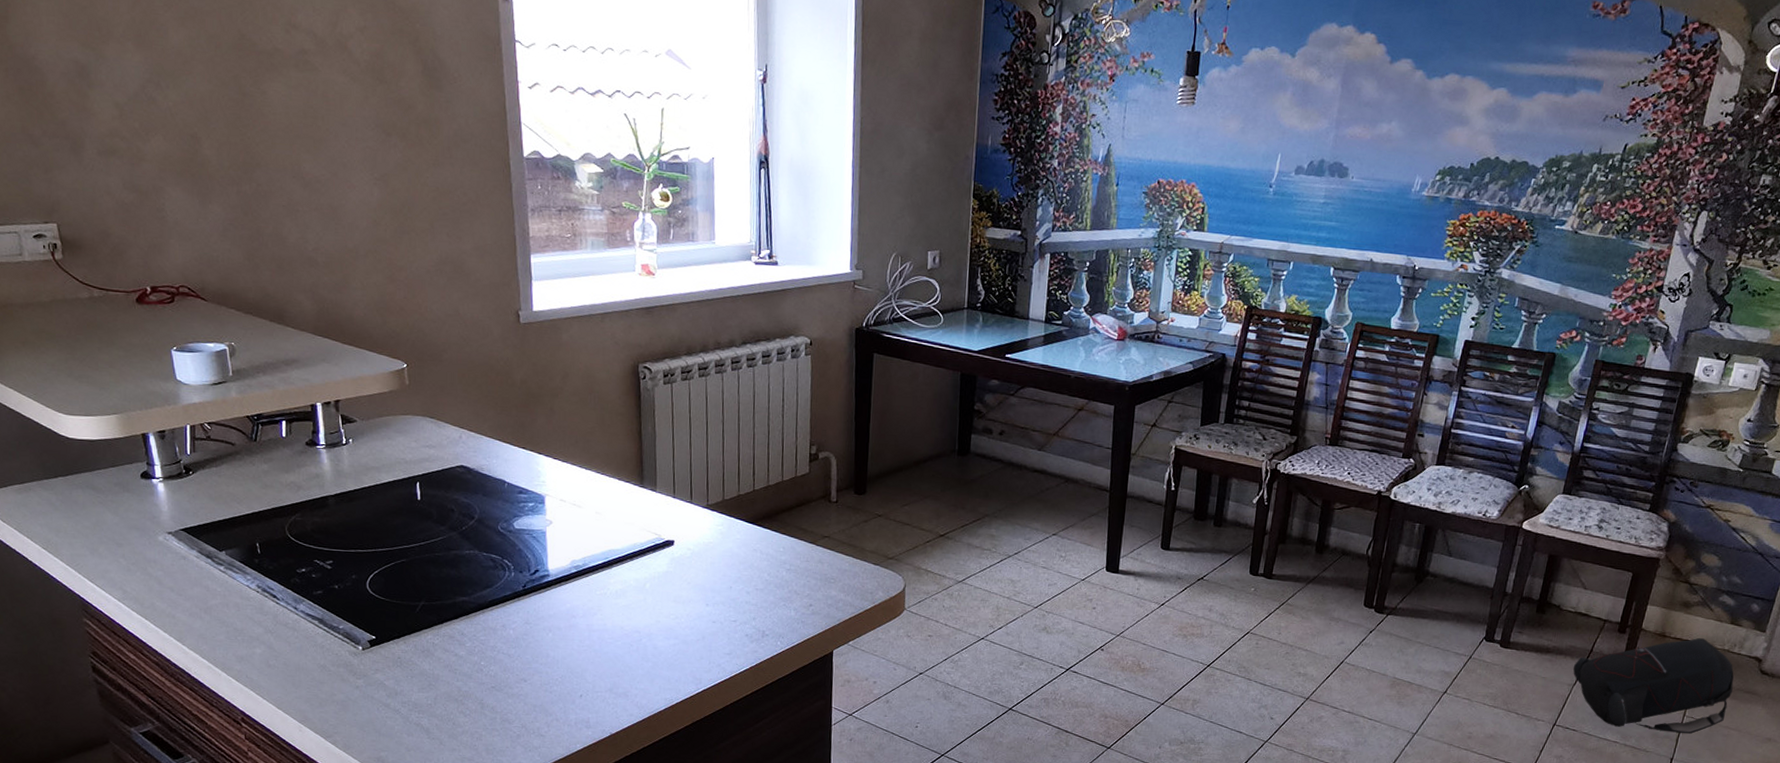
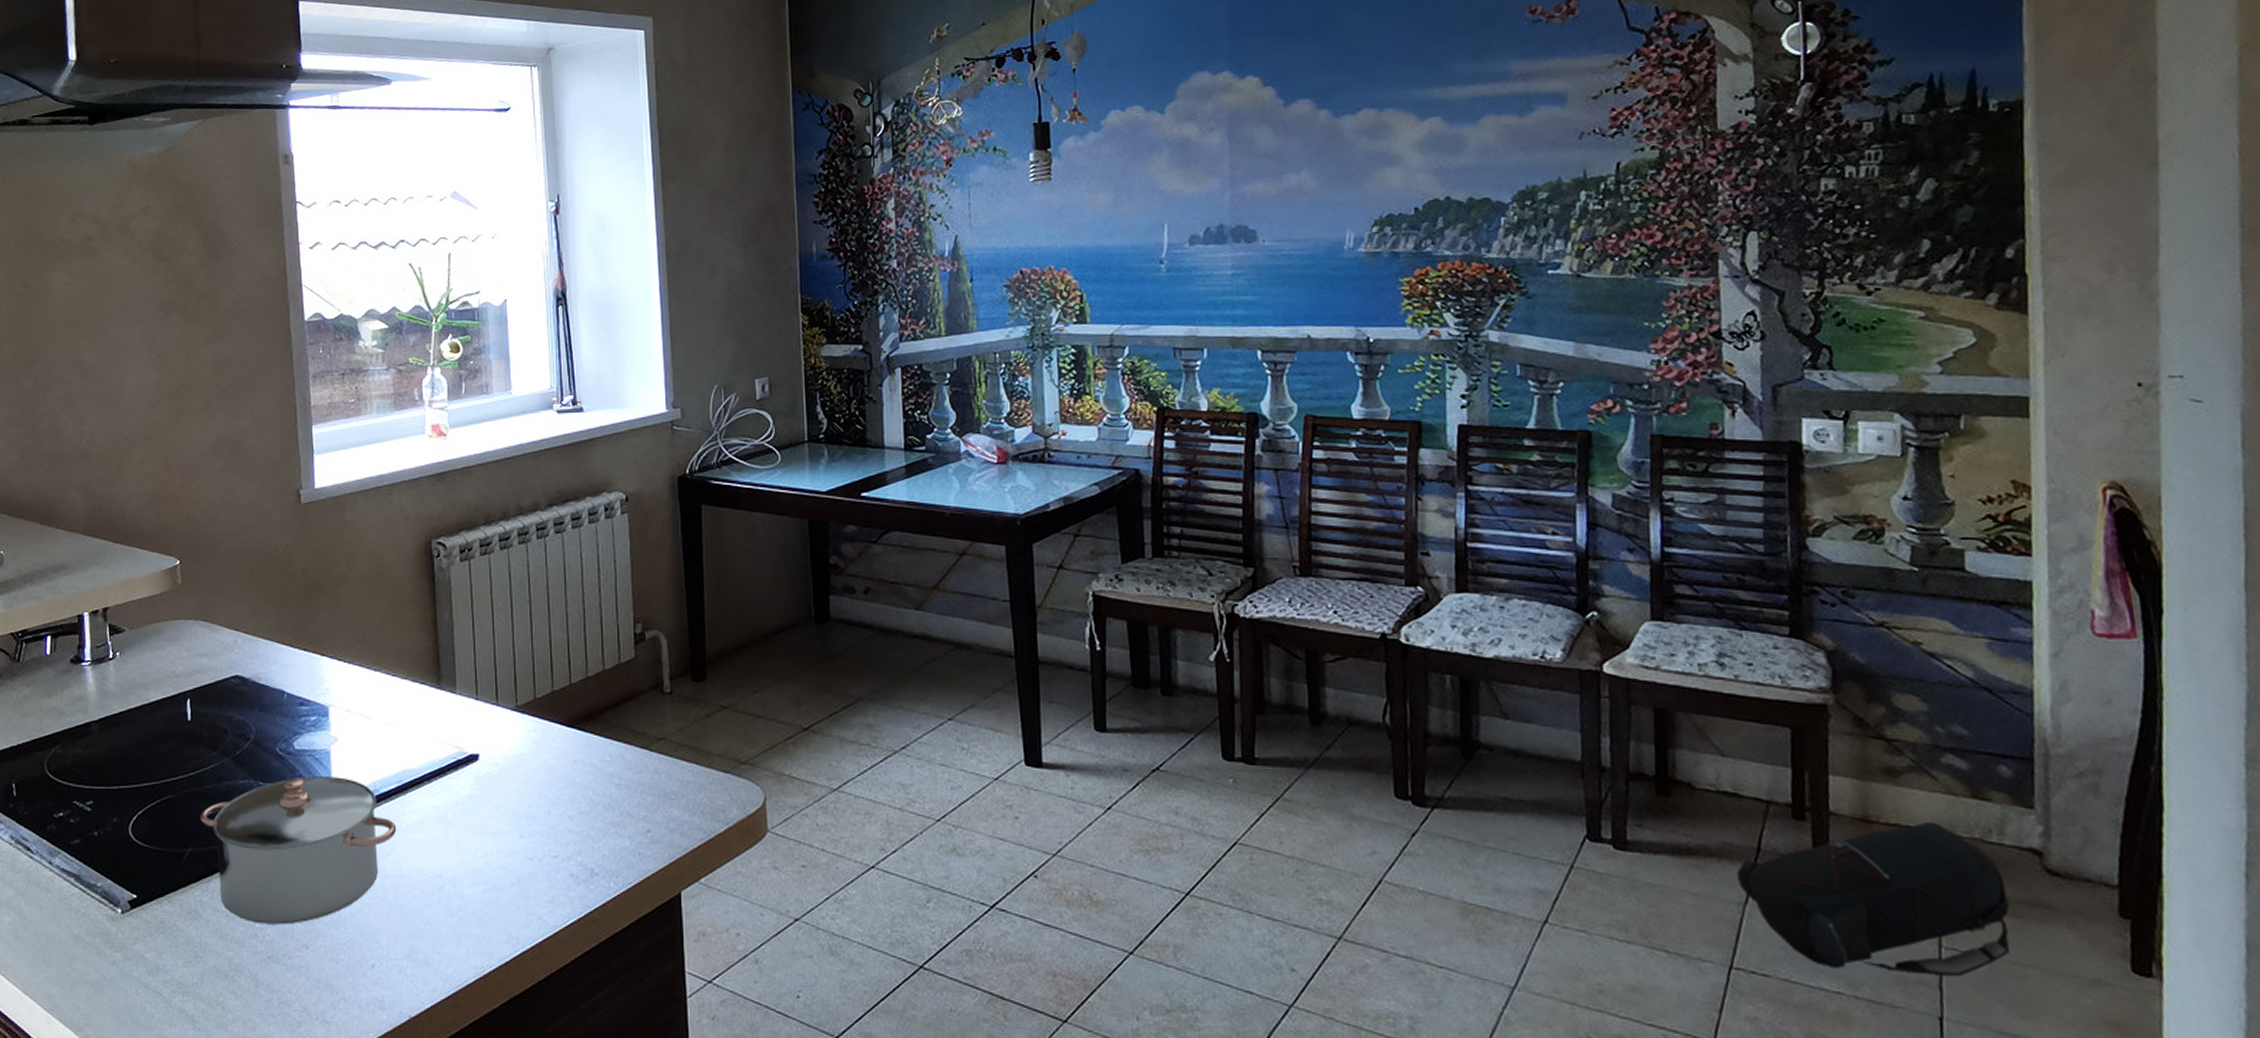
cooking pot: none [431,550,603,663] -> present [200,776,397,925]

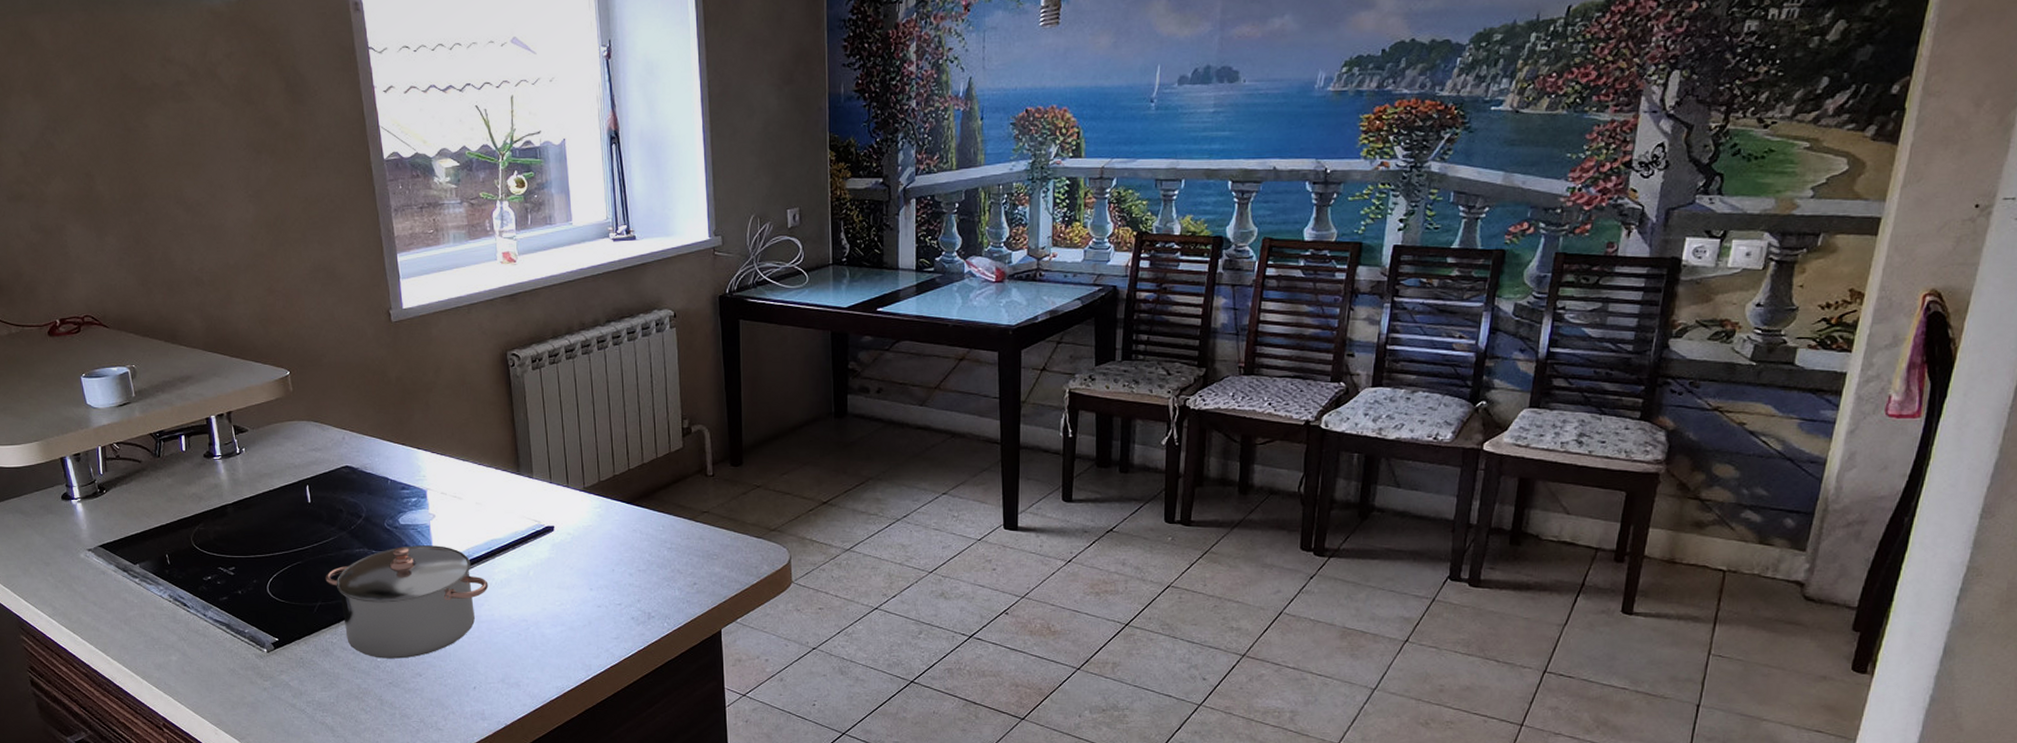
backpack: present [1736,821,2010,976] -> none [1561,561,1770,675]

